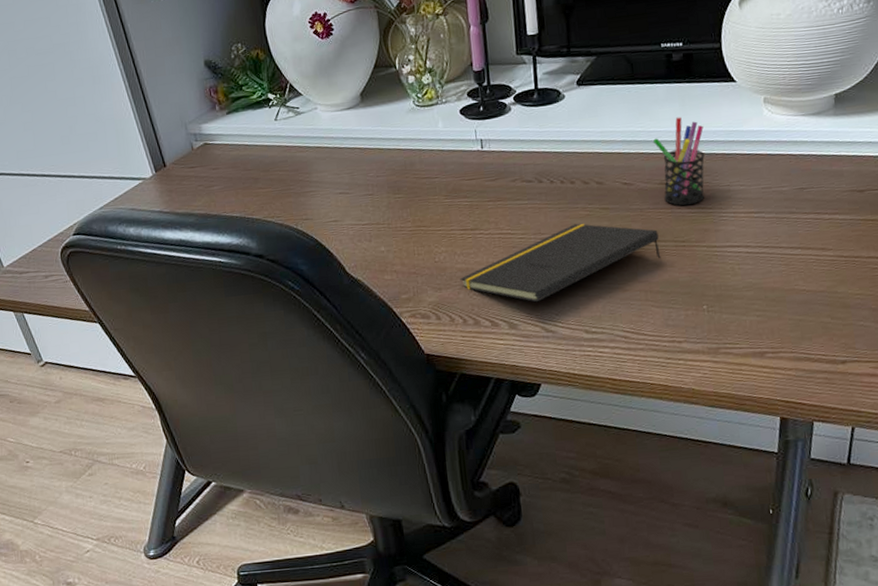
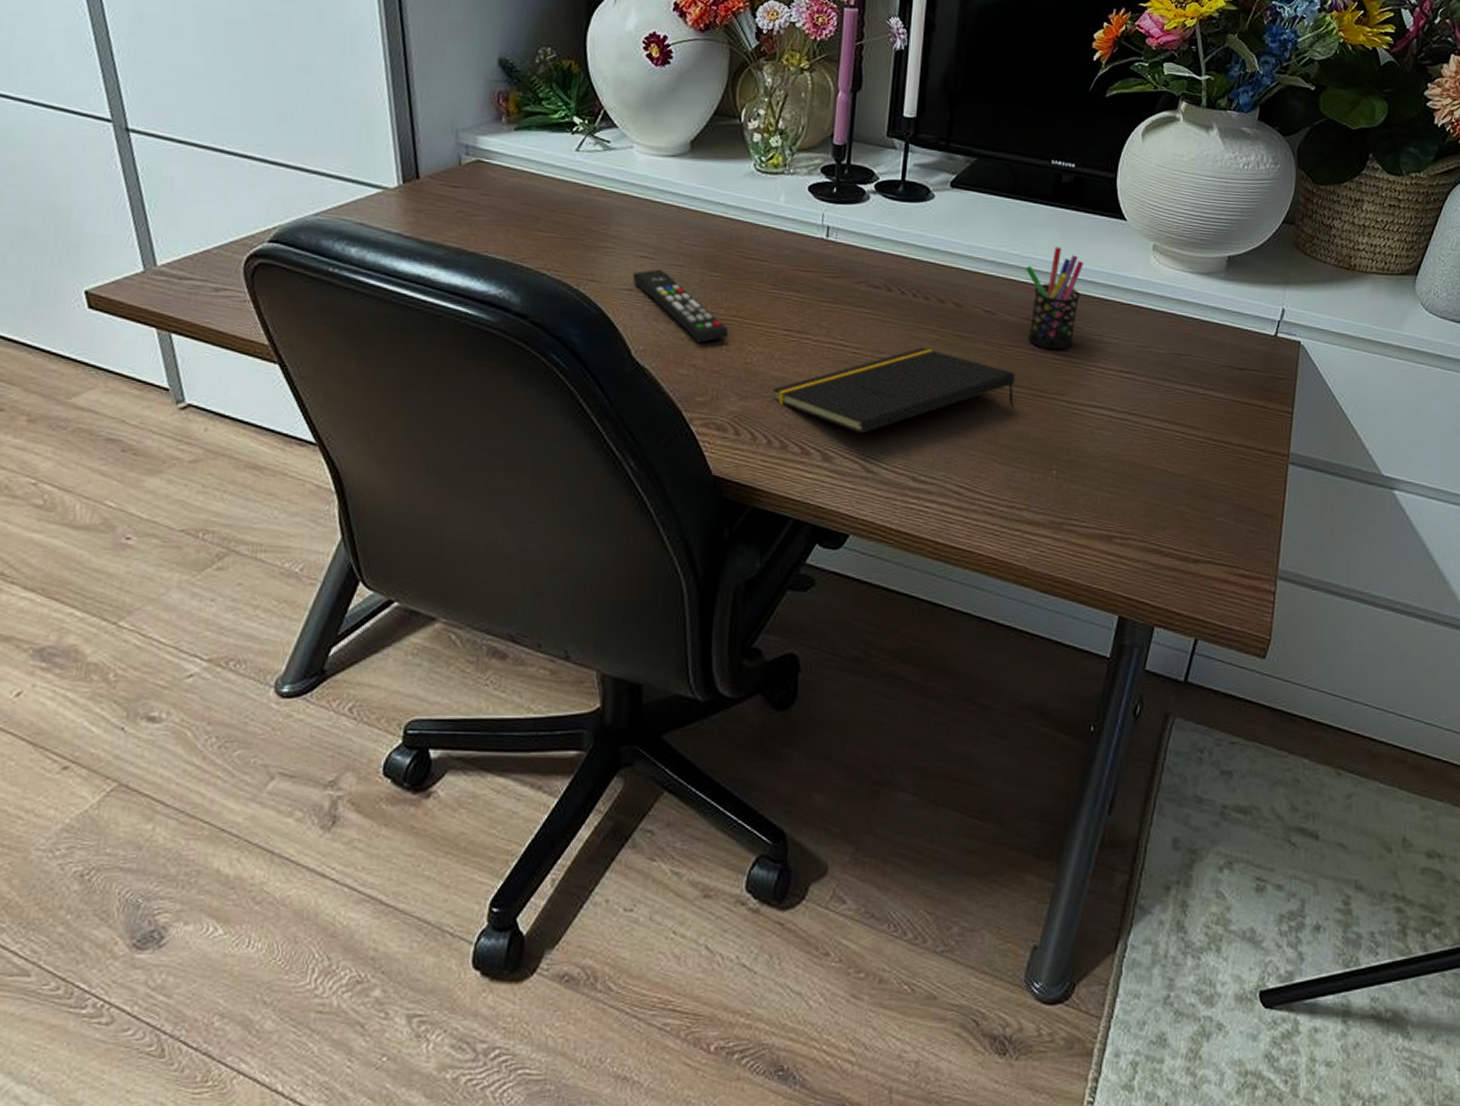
remote control: none [336,200,418,253] -> present [633,269,729,343]

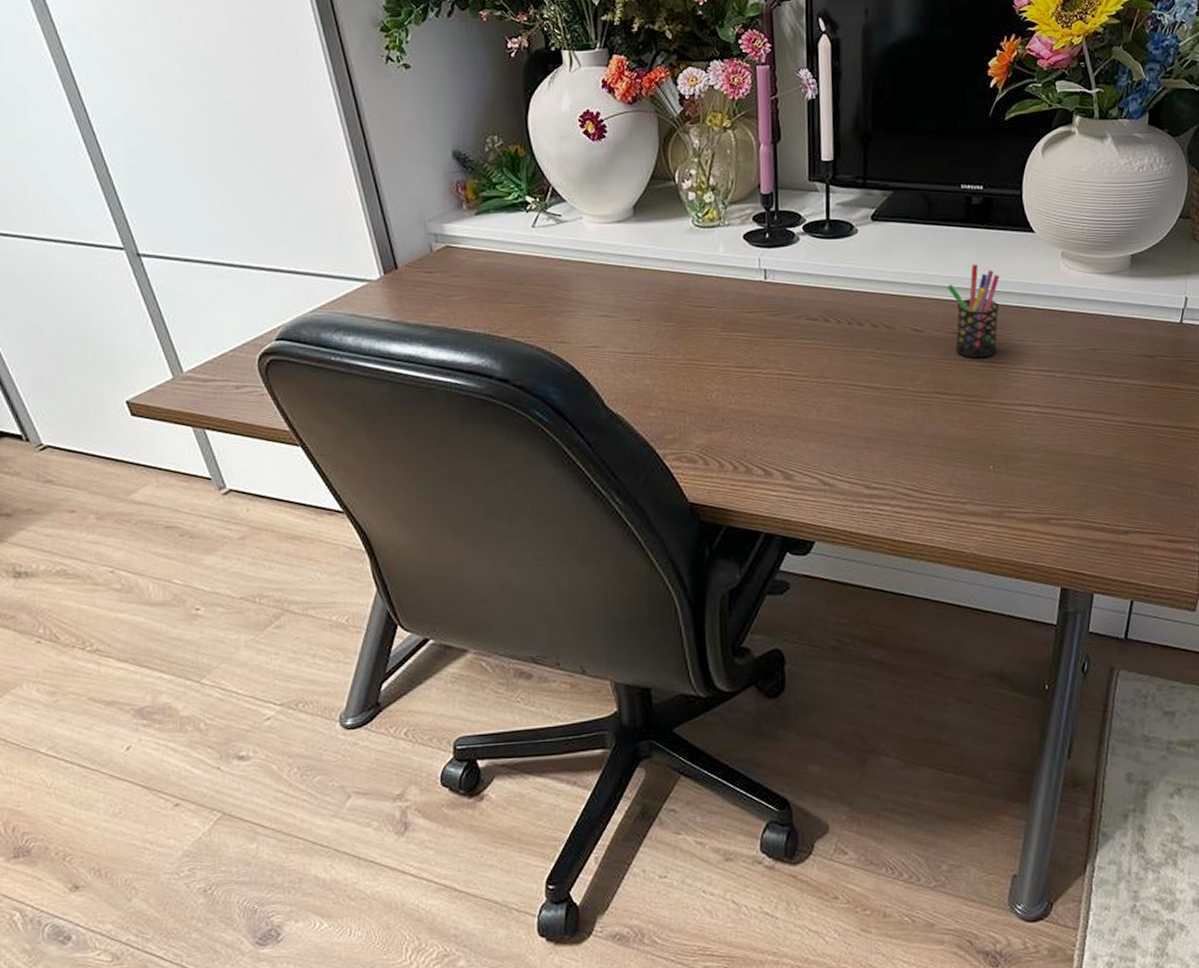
remote control: present [633,269,729,343] -> none [597,325,688,387]
notepad: present [772,347,1015,434] -> none [733,369,949,452]

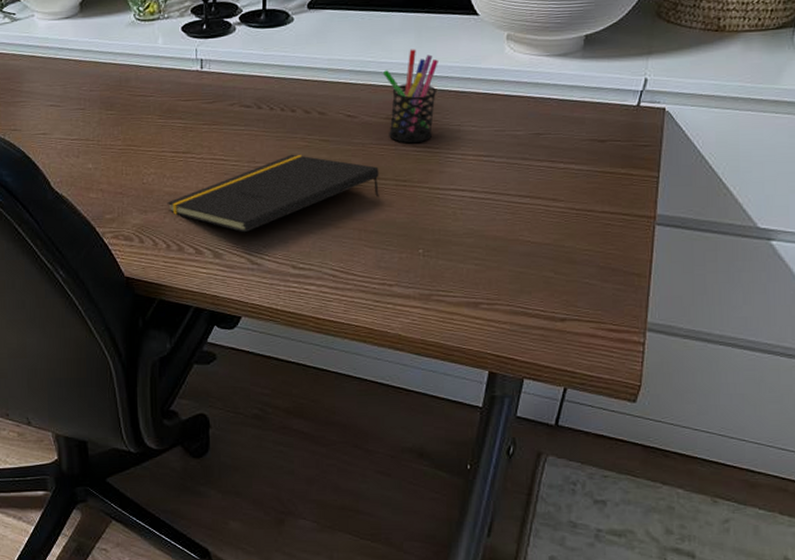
notepad: none [733,369,949,452] -> present [167,154,379,233]

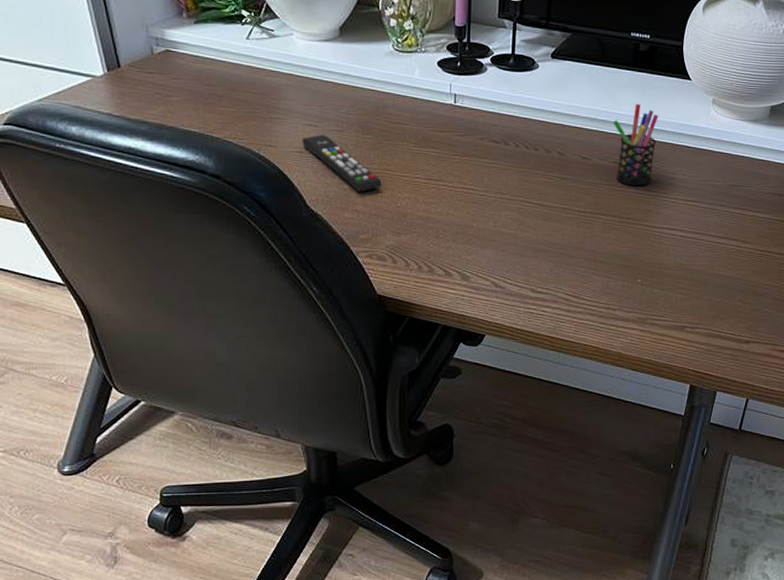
remote control: none [46,114,127,171] -> present [302,134,382,192]
notepad: present [167,154,379,233] -> none [419,188,607,258]

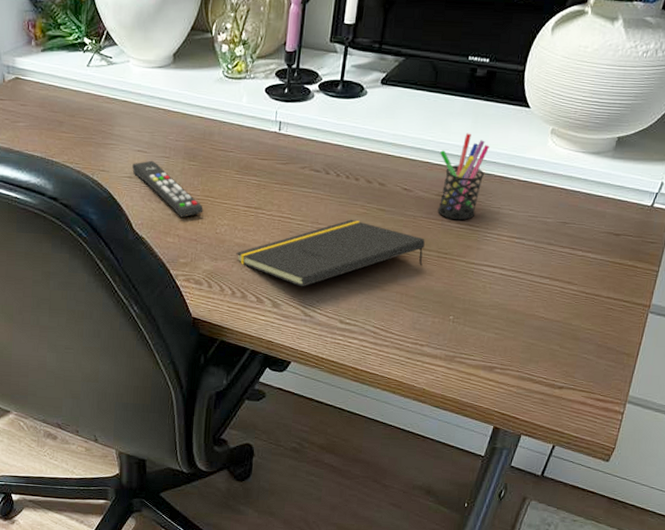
notepad: none [419,188,607,258] -> present [236,219,425,287]

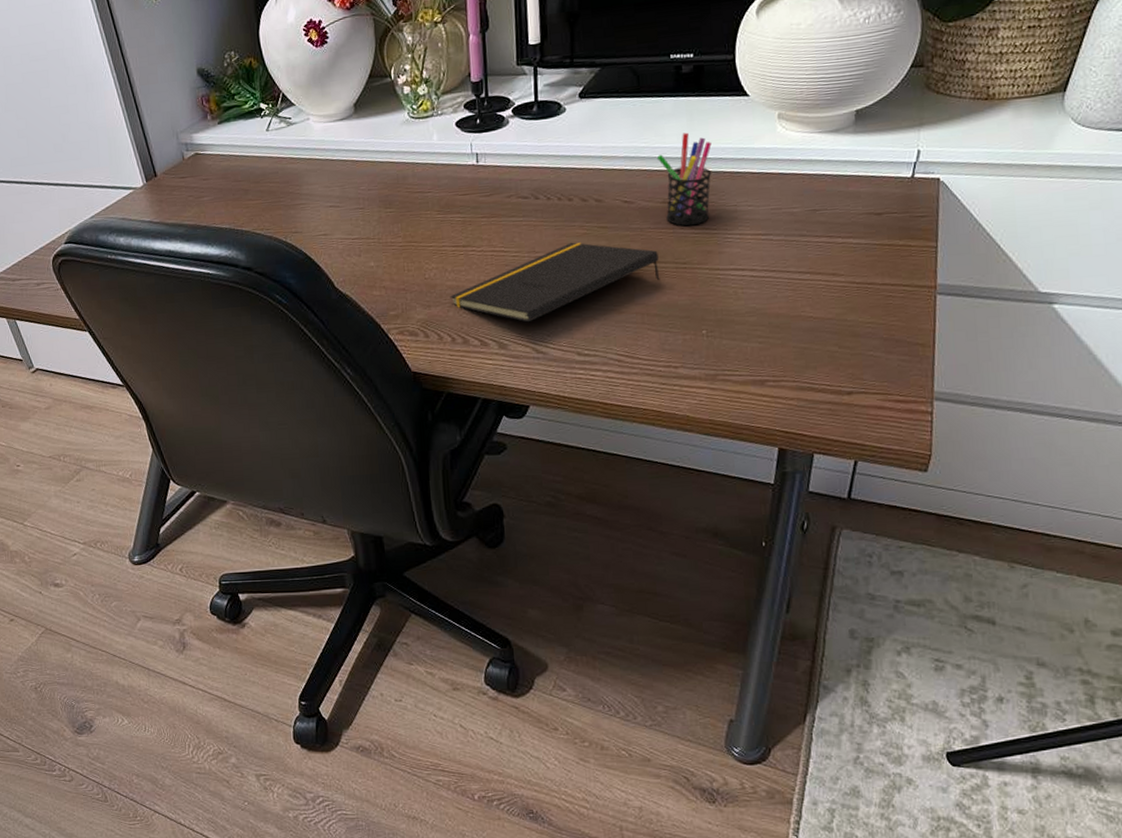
remote control: present [132,160,203,218] -> none [326,213,408,268]

